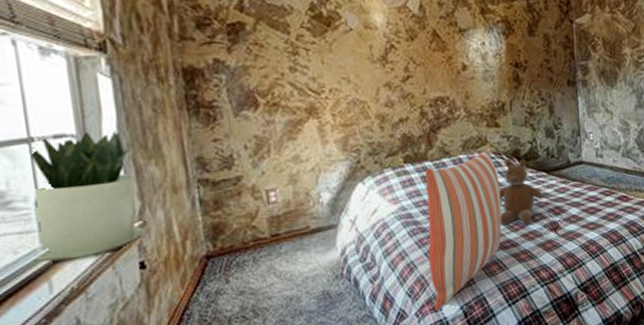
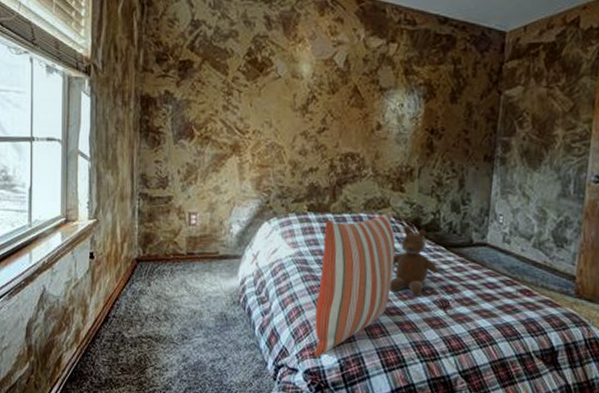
planter: present [27,130,146,263] -> none [21,137,98,240]

